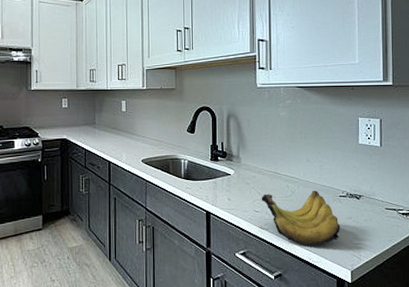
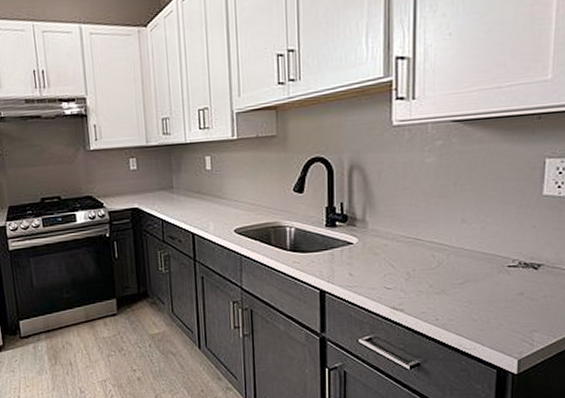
banana bunch: present [261,191,341,247] -> none [395,260,507,331]

